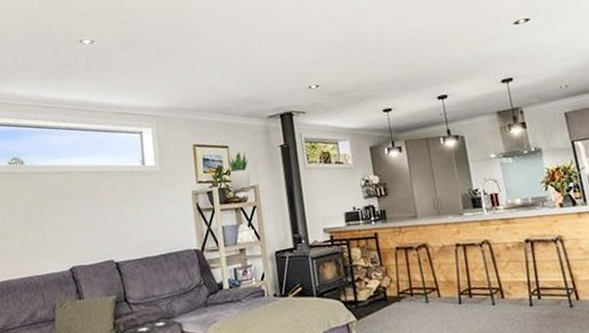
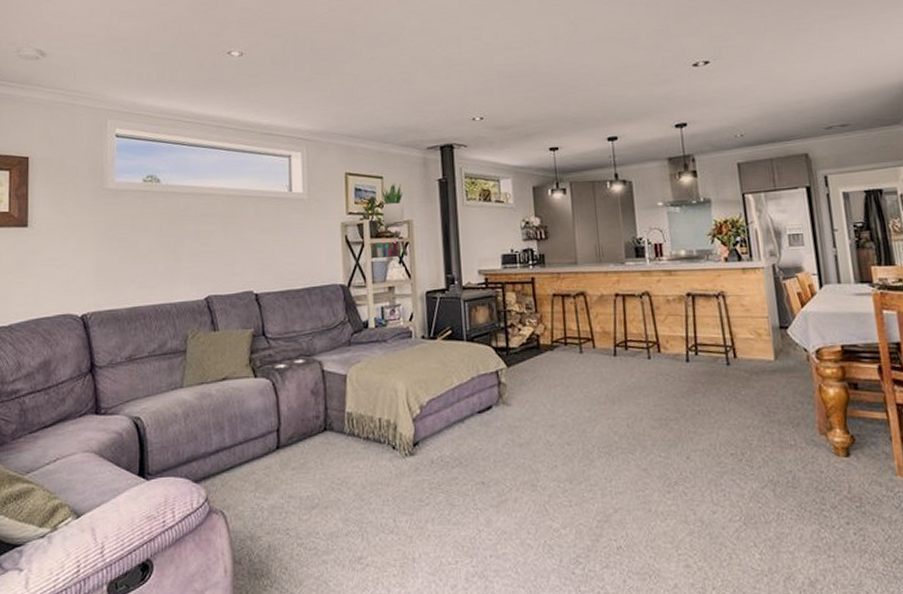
books: none [218,198,257,224] -> present [368,234,409,259]

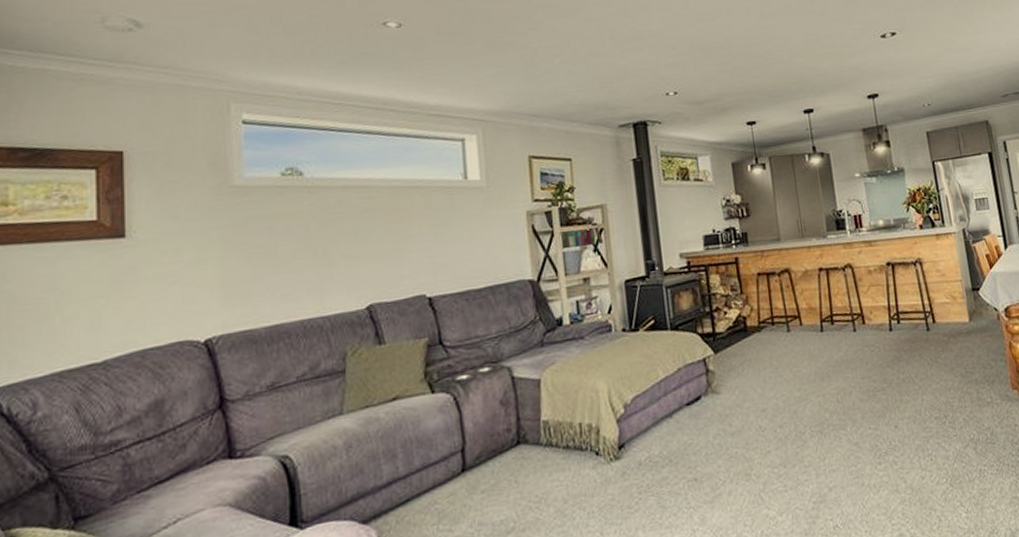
planter: present [381,183,404,228] -> none [570,165,598,214]

